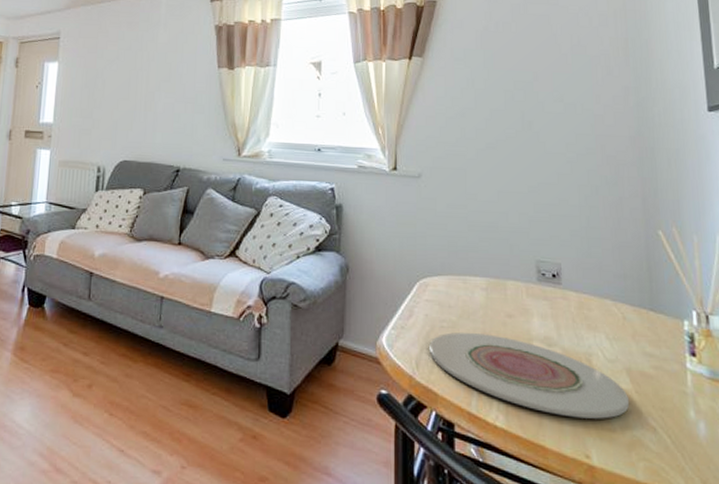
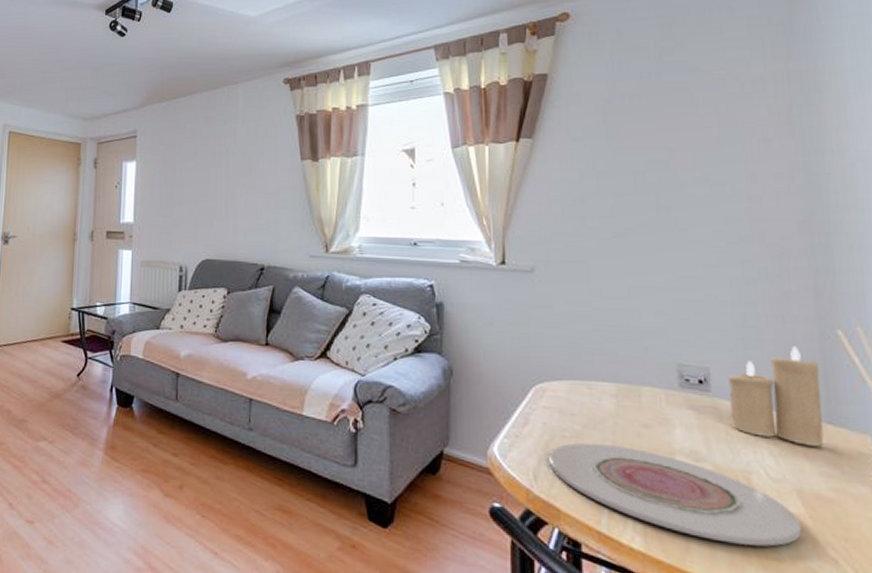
candle: none [574,244,648,330] -> present [727,346,824,447]

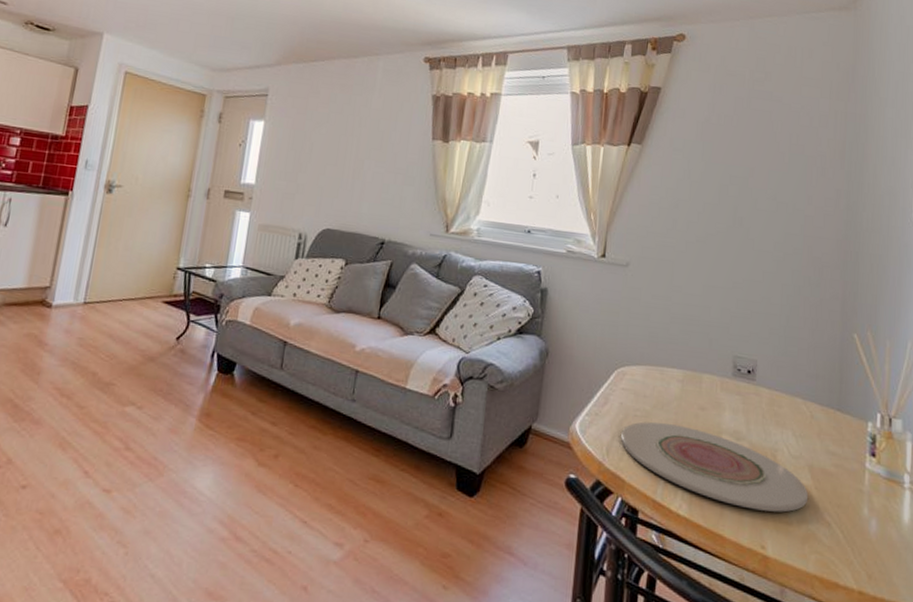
candle: present [727,346,824,447] -> none [767,345,837,430]

